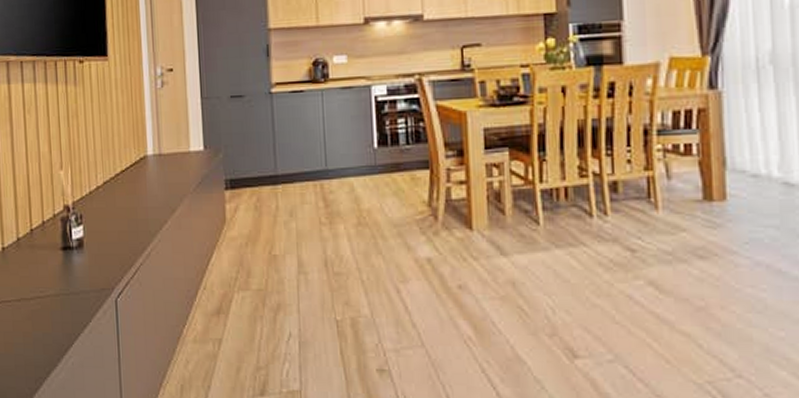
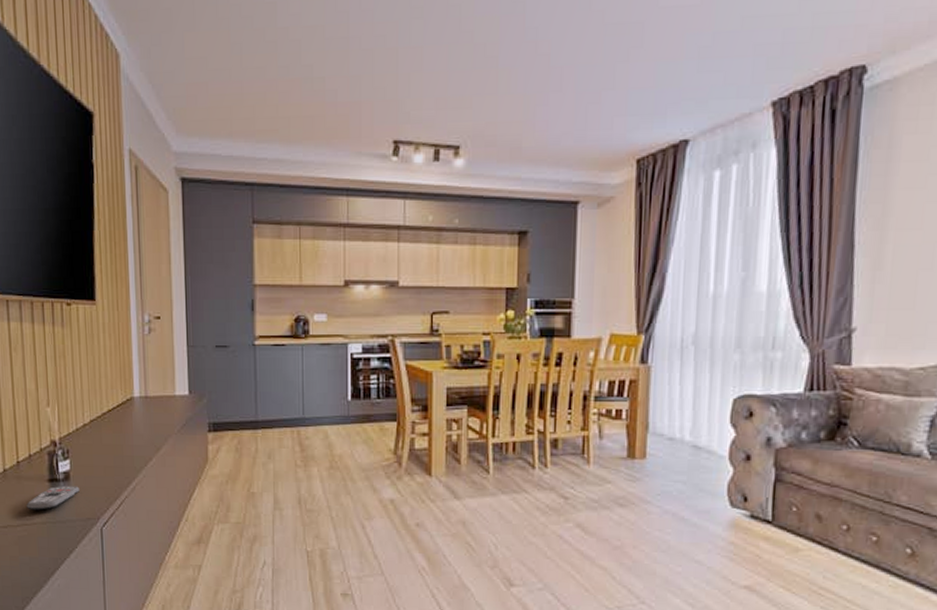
remote control: none [40,253,93,282] -> present [27,485,79,511]

